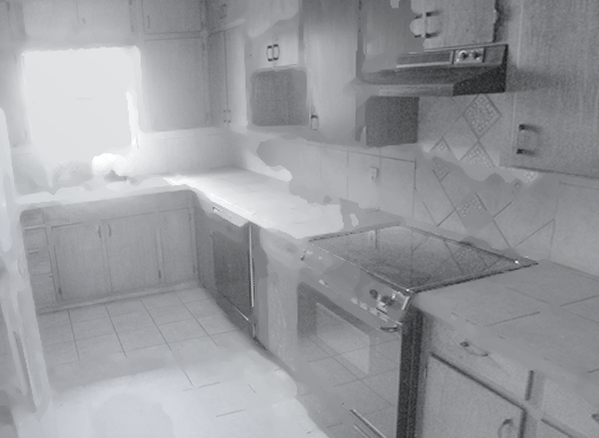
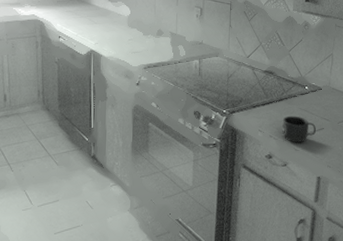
mug: none [482,296,529,329] -> present [282,116,316,143]

